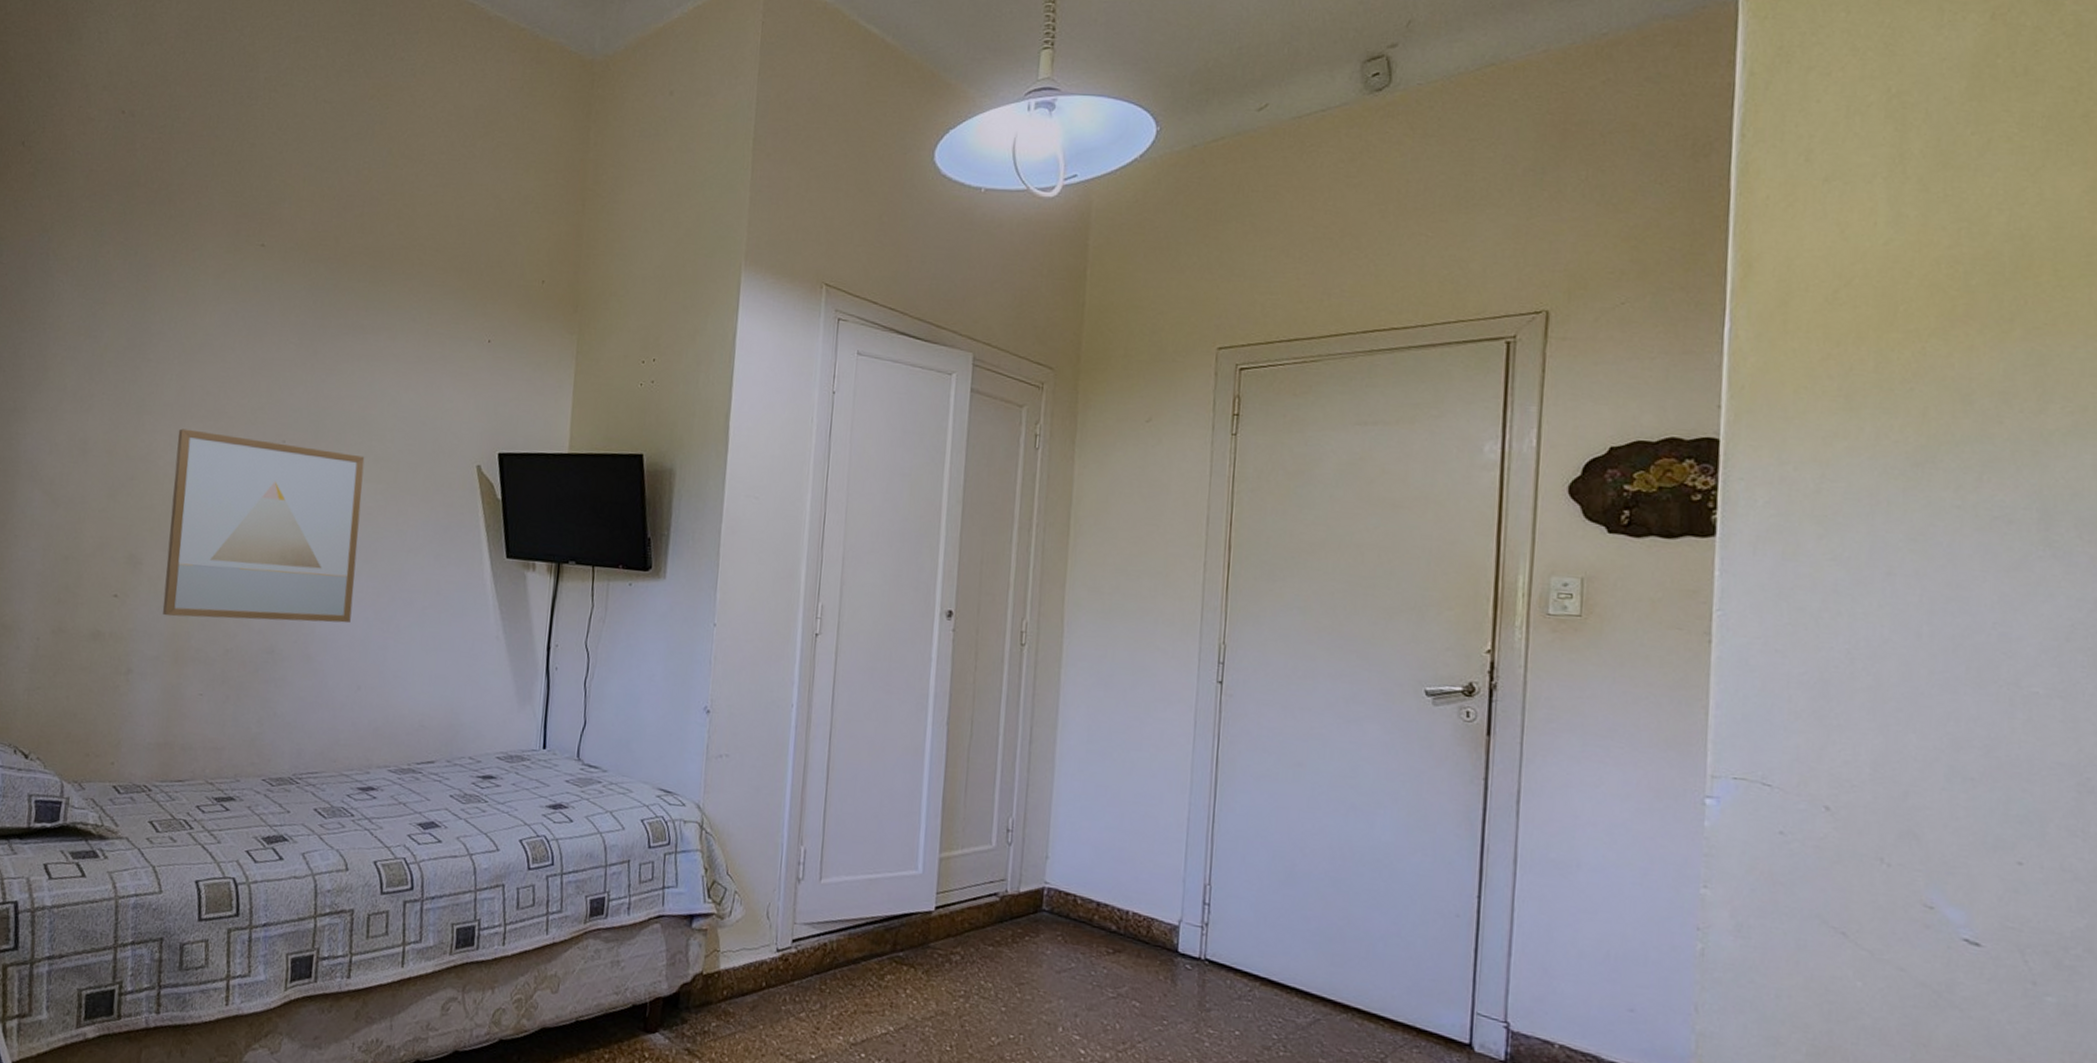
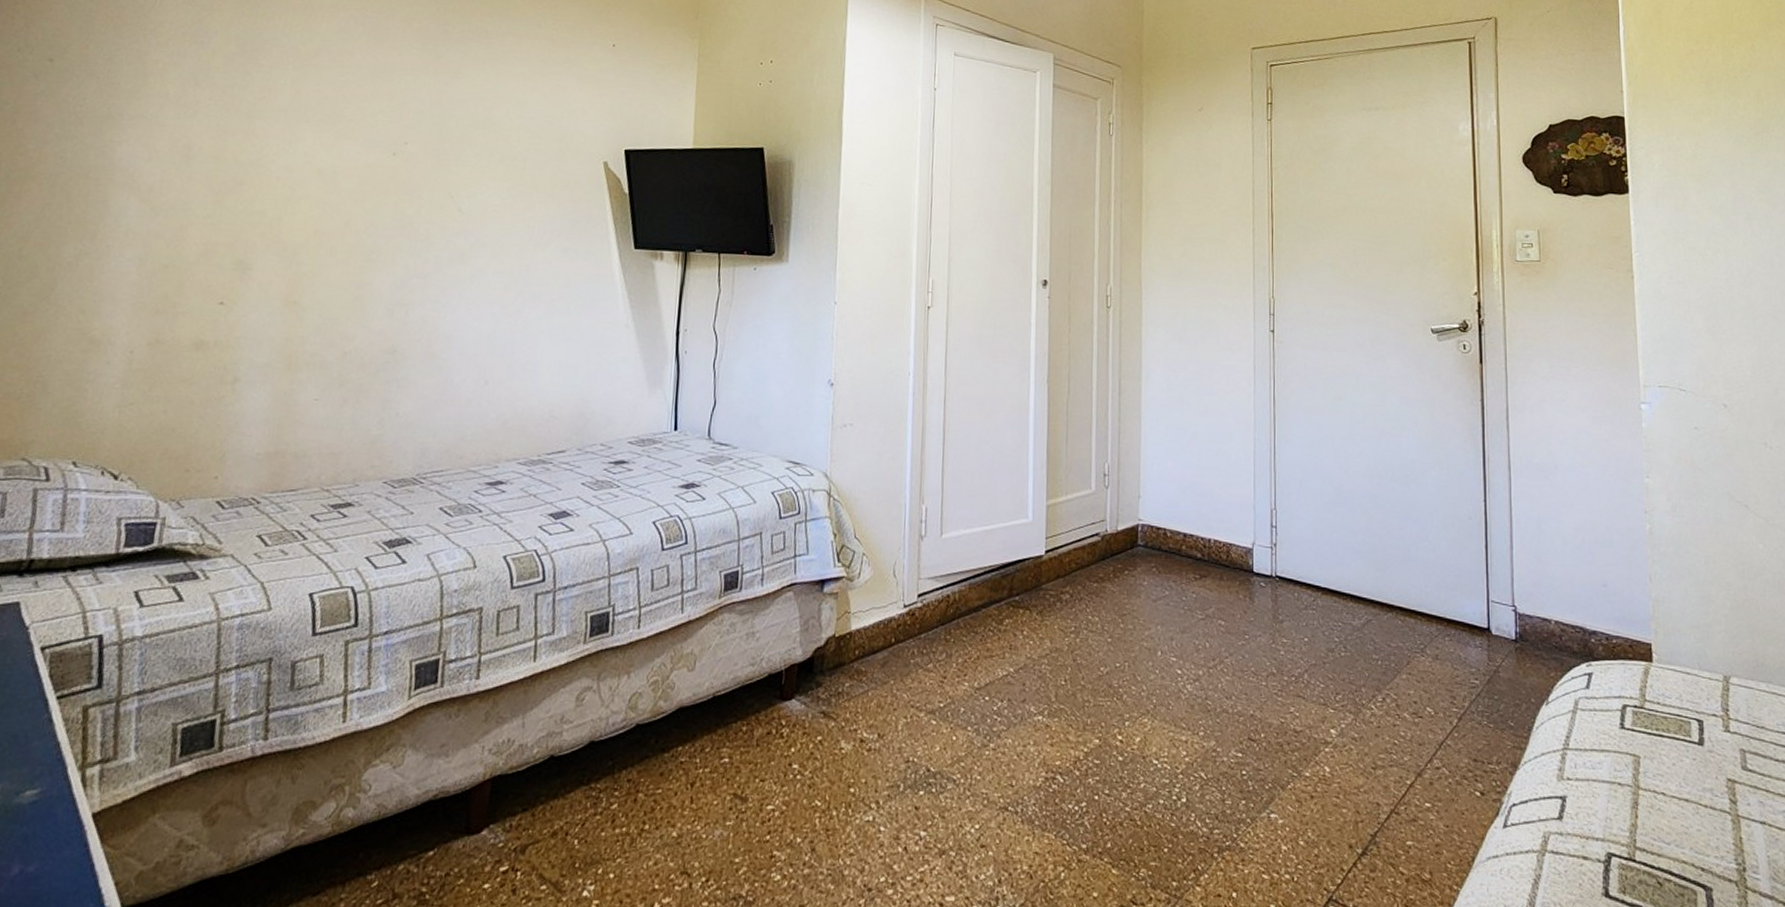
wall art: present [162,428,365,624] -> none [273,132,491,322]

